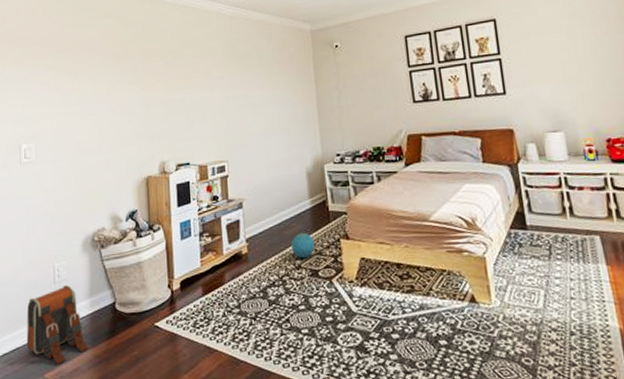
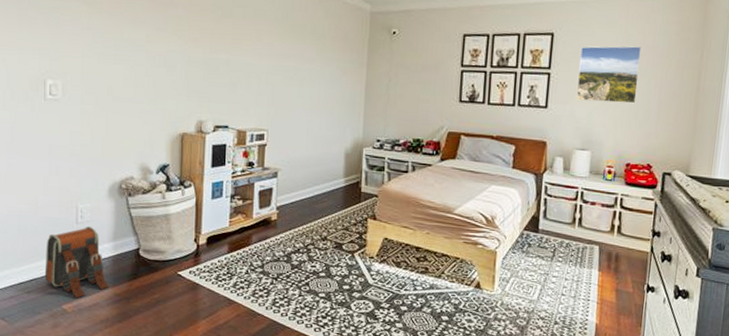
ball: present [291,232,315,258] -> none [320,208,343,231]
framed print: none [526,16,600,81] -> present [575,46,642,104]

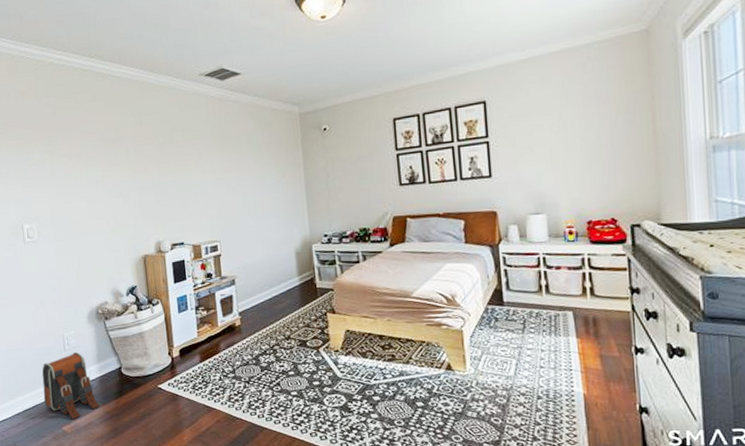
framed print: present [575,46,642,104] -> none [516,98,587,164]

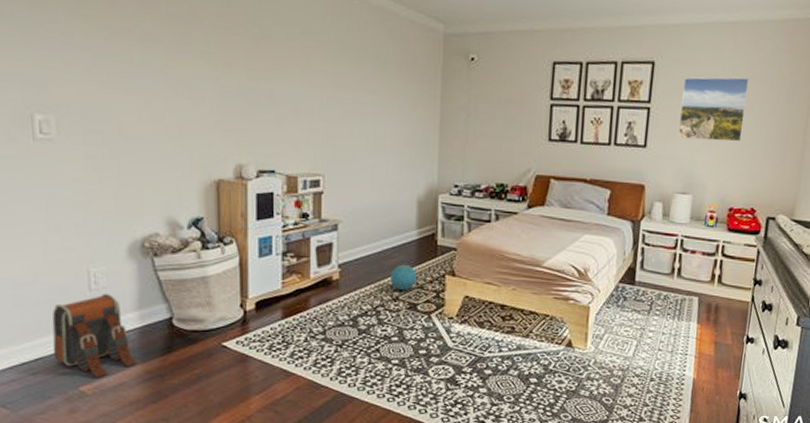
ball: none [281,307,303,330] -> present [391,264,417,290]
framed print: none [516,98,587,164] -> present [677,77,749,142]

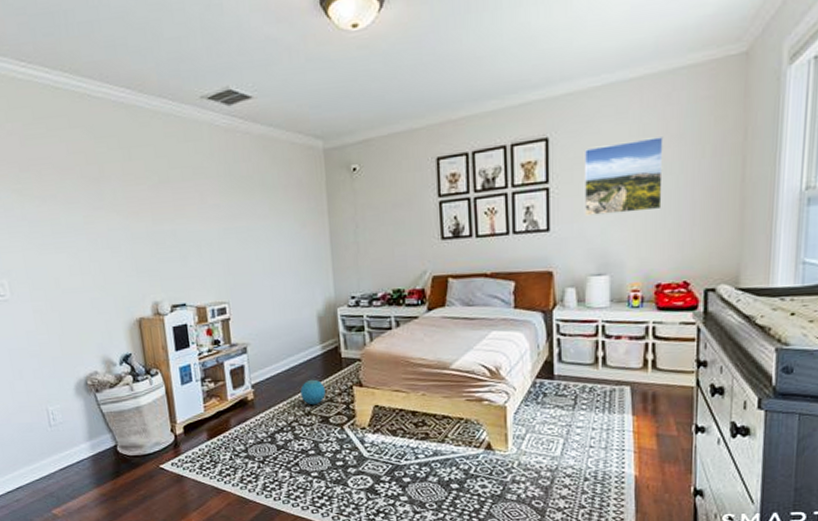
backpack: present [52,294,138,378] -> none [24,428,94,502]

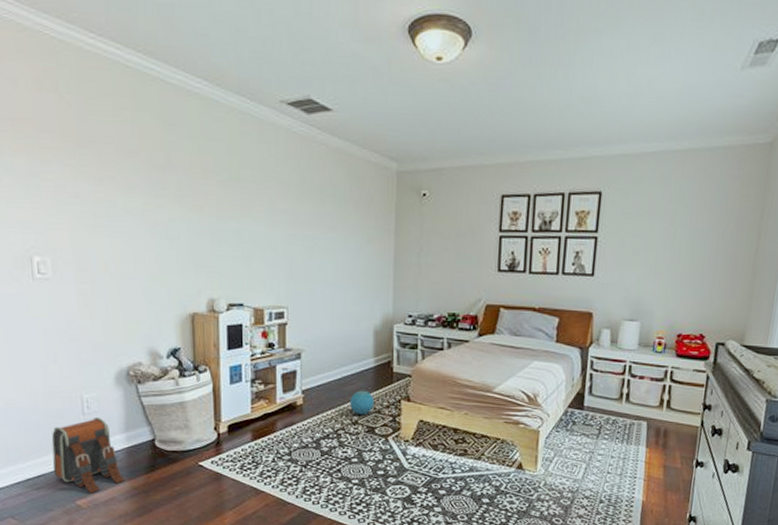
backpack: none [24,428,94,502] -> present [51,418,126,493]
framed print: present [584,137,664,216] -> none [624,204,698,269]

